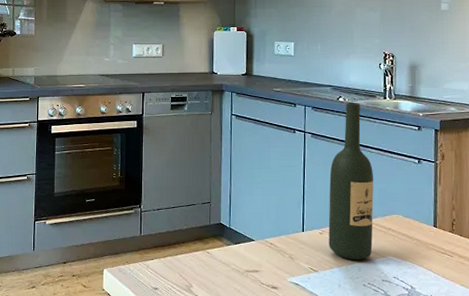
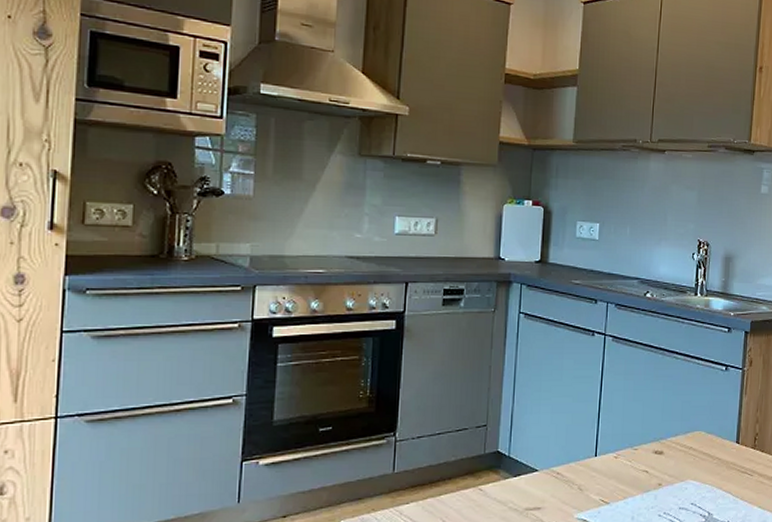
wine bottle: present [328,102,374,261] -> none [623,298,678,487]

